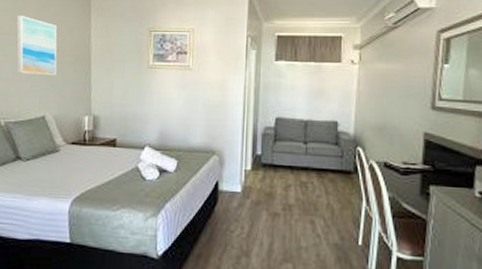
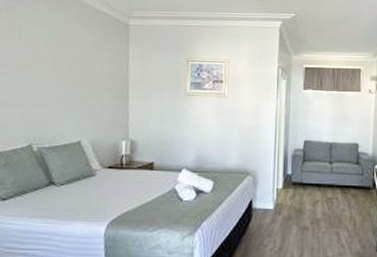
wall art: present [17,16,57,76] -> none [52,43,95,102]

